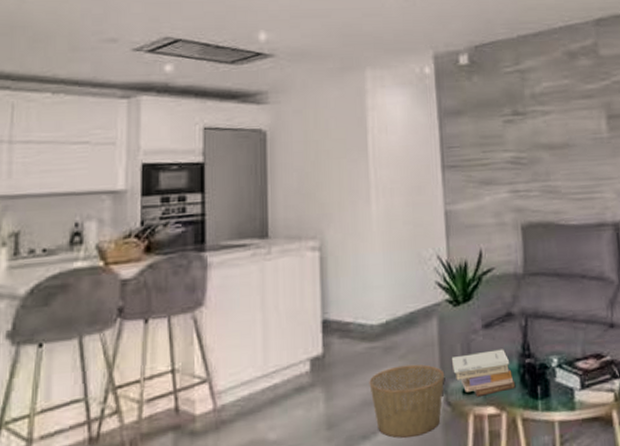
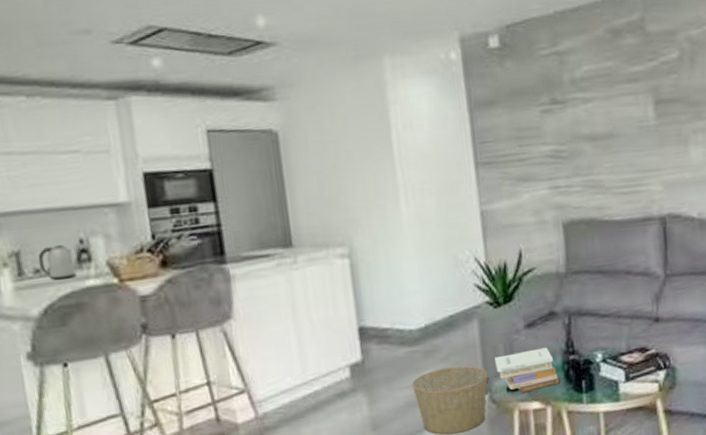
kettle: none [34,227,67,261] -> present [38,244,76,280]

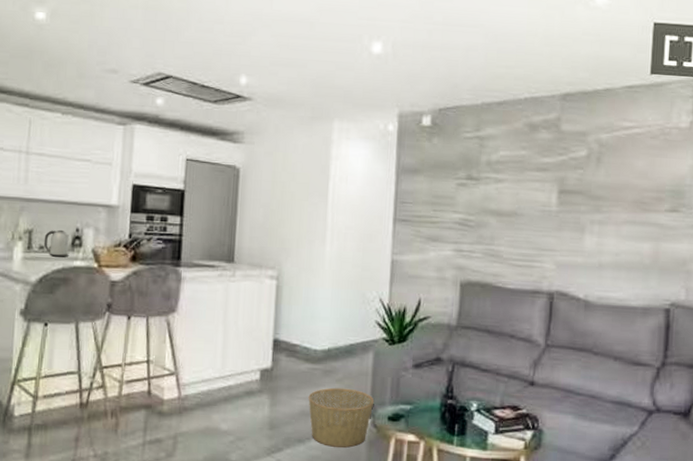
books: present [495,347,560,394] -> none [382,387,436,425]

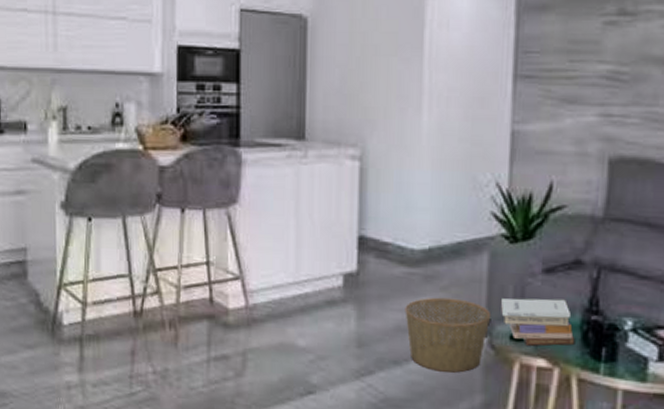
kettle: present [43,229,70,257] -> none [80,105,109,139]
books: none [382,387,436,425] -> present [501,298,575,346]

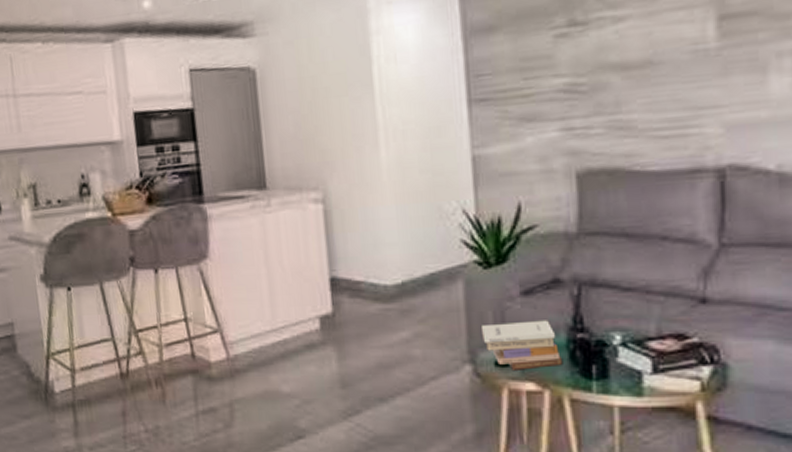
basket: present [405,297,491,373] -> none [384,330,473,405]

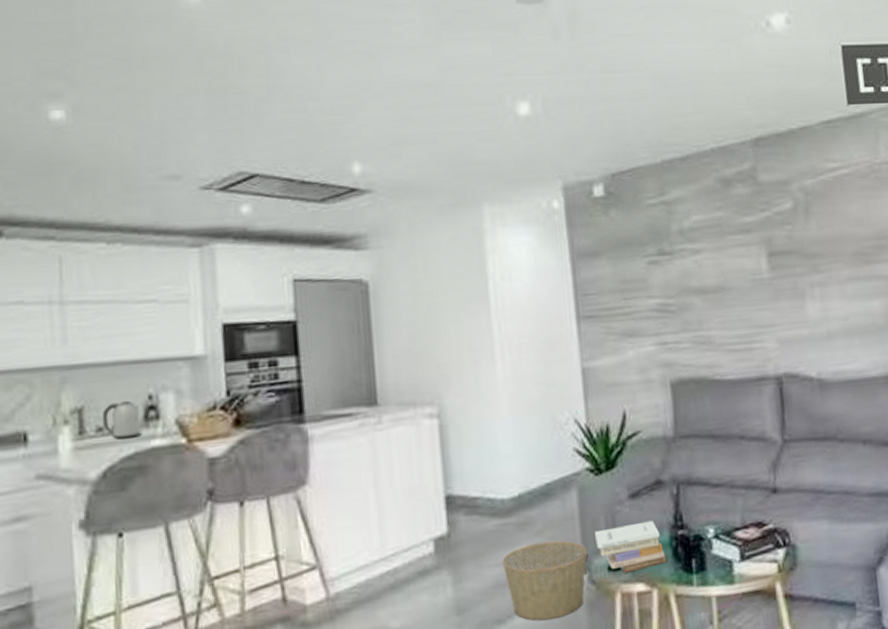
kettle: none [49,178,78,211] -> present [102,400,141,440]
basket: none [384,330,473,405] -> present [502,540,588,621]

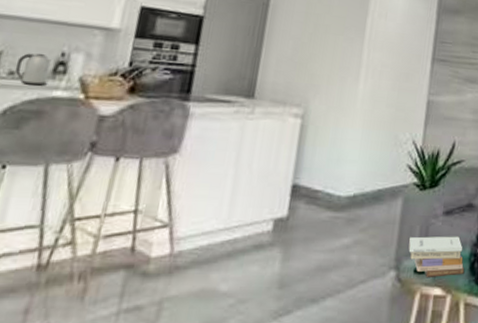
basket: present [502,540,588,621] -> none [326,238,401,306]

